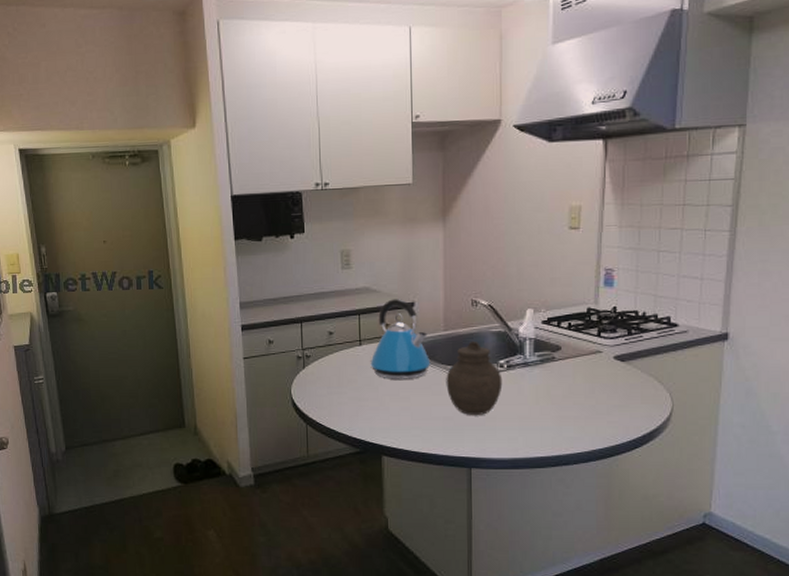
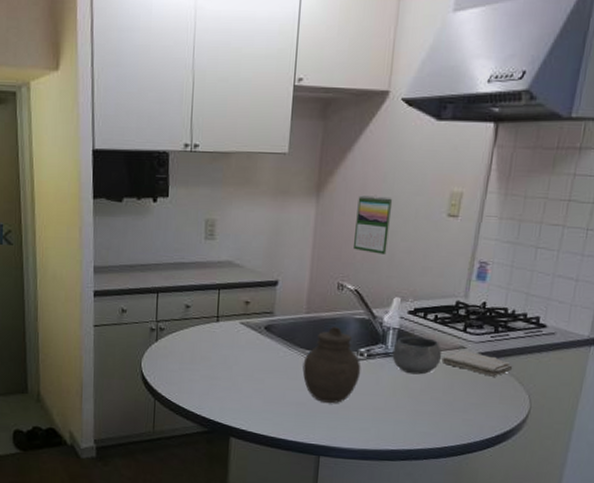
kettle: present [370,299,431,380] -> none [226,276,289,361]
calendar: none [482,215,516,269] -> present [354,195,393,254]
bowl: none [531,345,580,381] -> present [392,336,442,375]
washcloth: none [580,354,651,378] -> present [441,350,513,377]

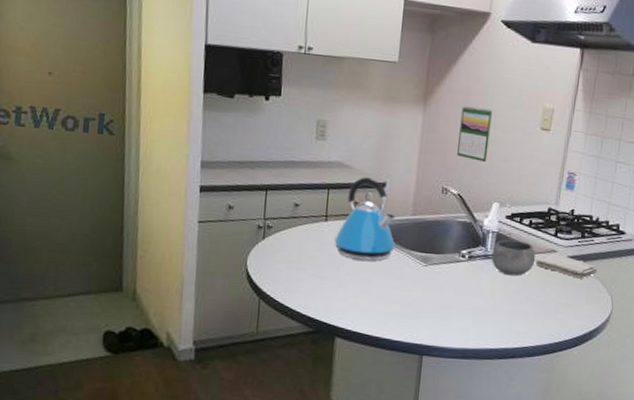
kettle: none [226,276,289,361] -> present [334,177,396,261]
jar: present [302,326,361,403] -> none [407,228,463,303]

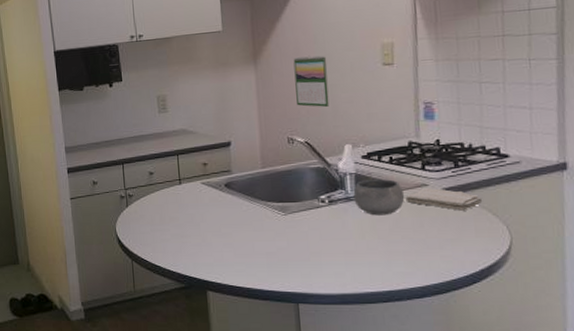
kettle: present [334,177,396,261] -> none [190,139,251,216]

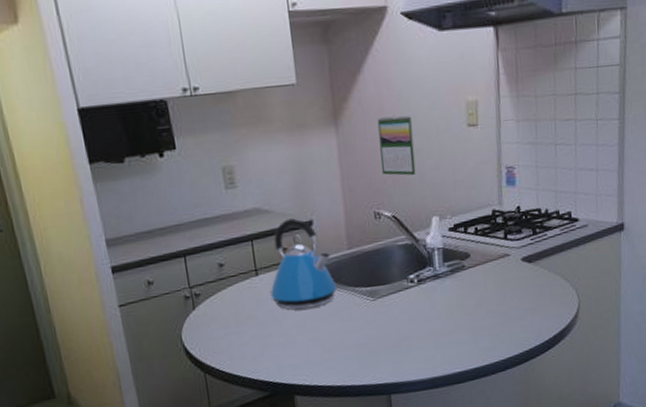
kettle: none [190,139,251,216] -> present [270,218,337,310]
bowl: present [353,179,405,216] -> none [441,251,490,292]
washcloth: present [405,187,483,211] -> none [489,257,557,279]

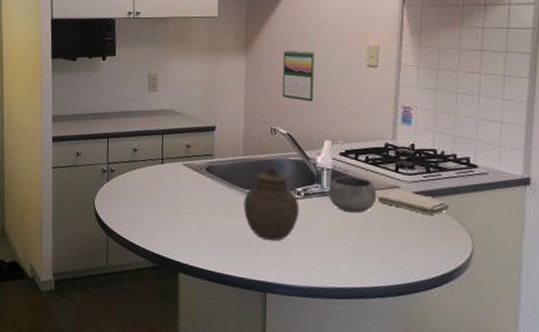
kettle: present [270,218,337,310] -> none [171,122,230,200]
jar: none [355,256,415,338] -> present [243,167,300,240]
bowl: none [441,251,490,292] -> present [328,177,377,213]
washcloth: none [489,257,557,279] -> present [377,189,450,216]

